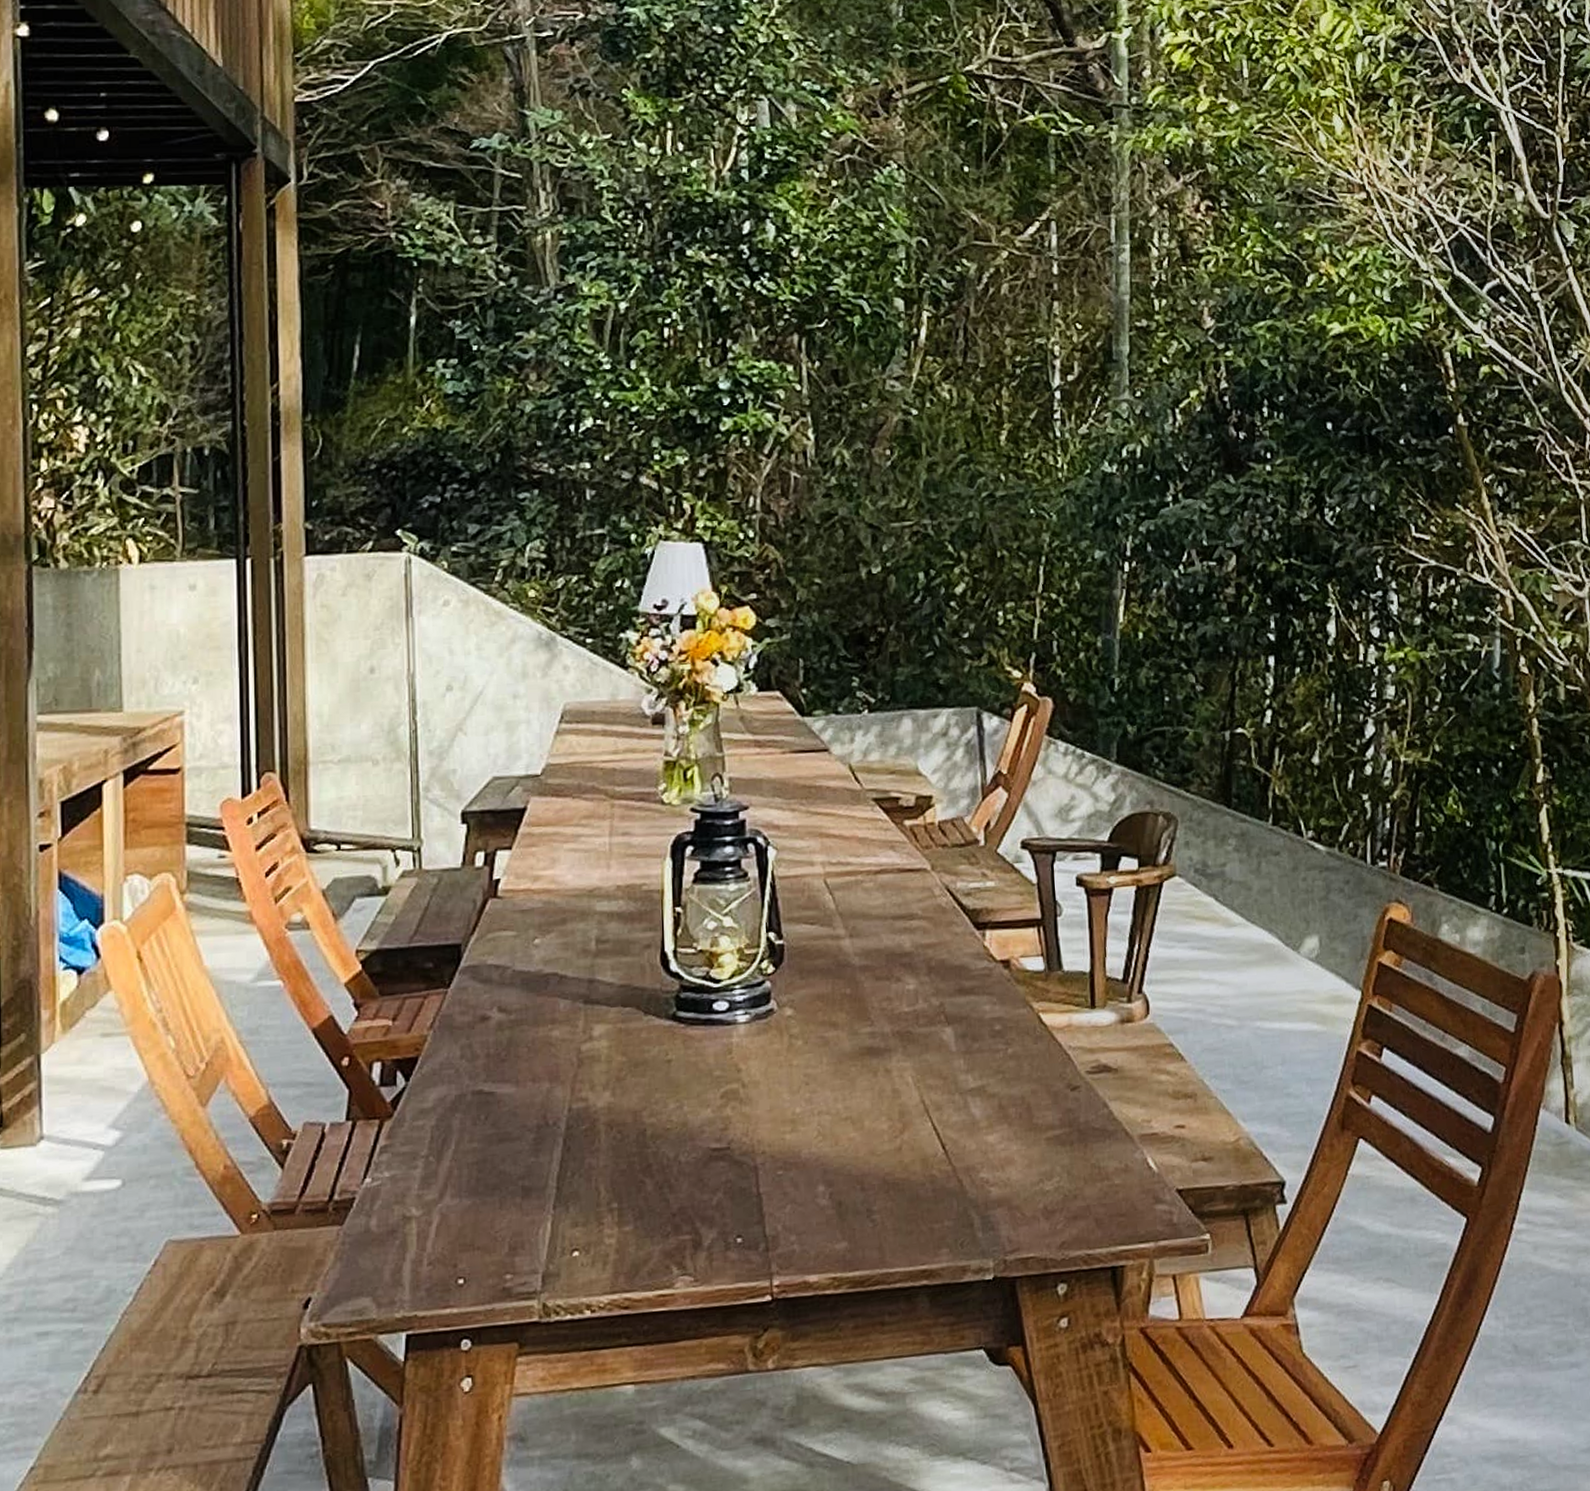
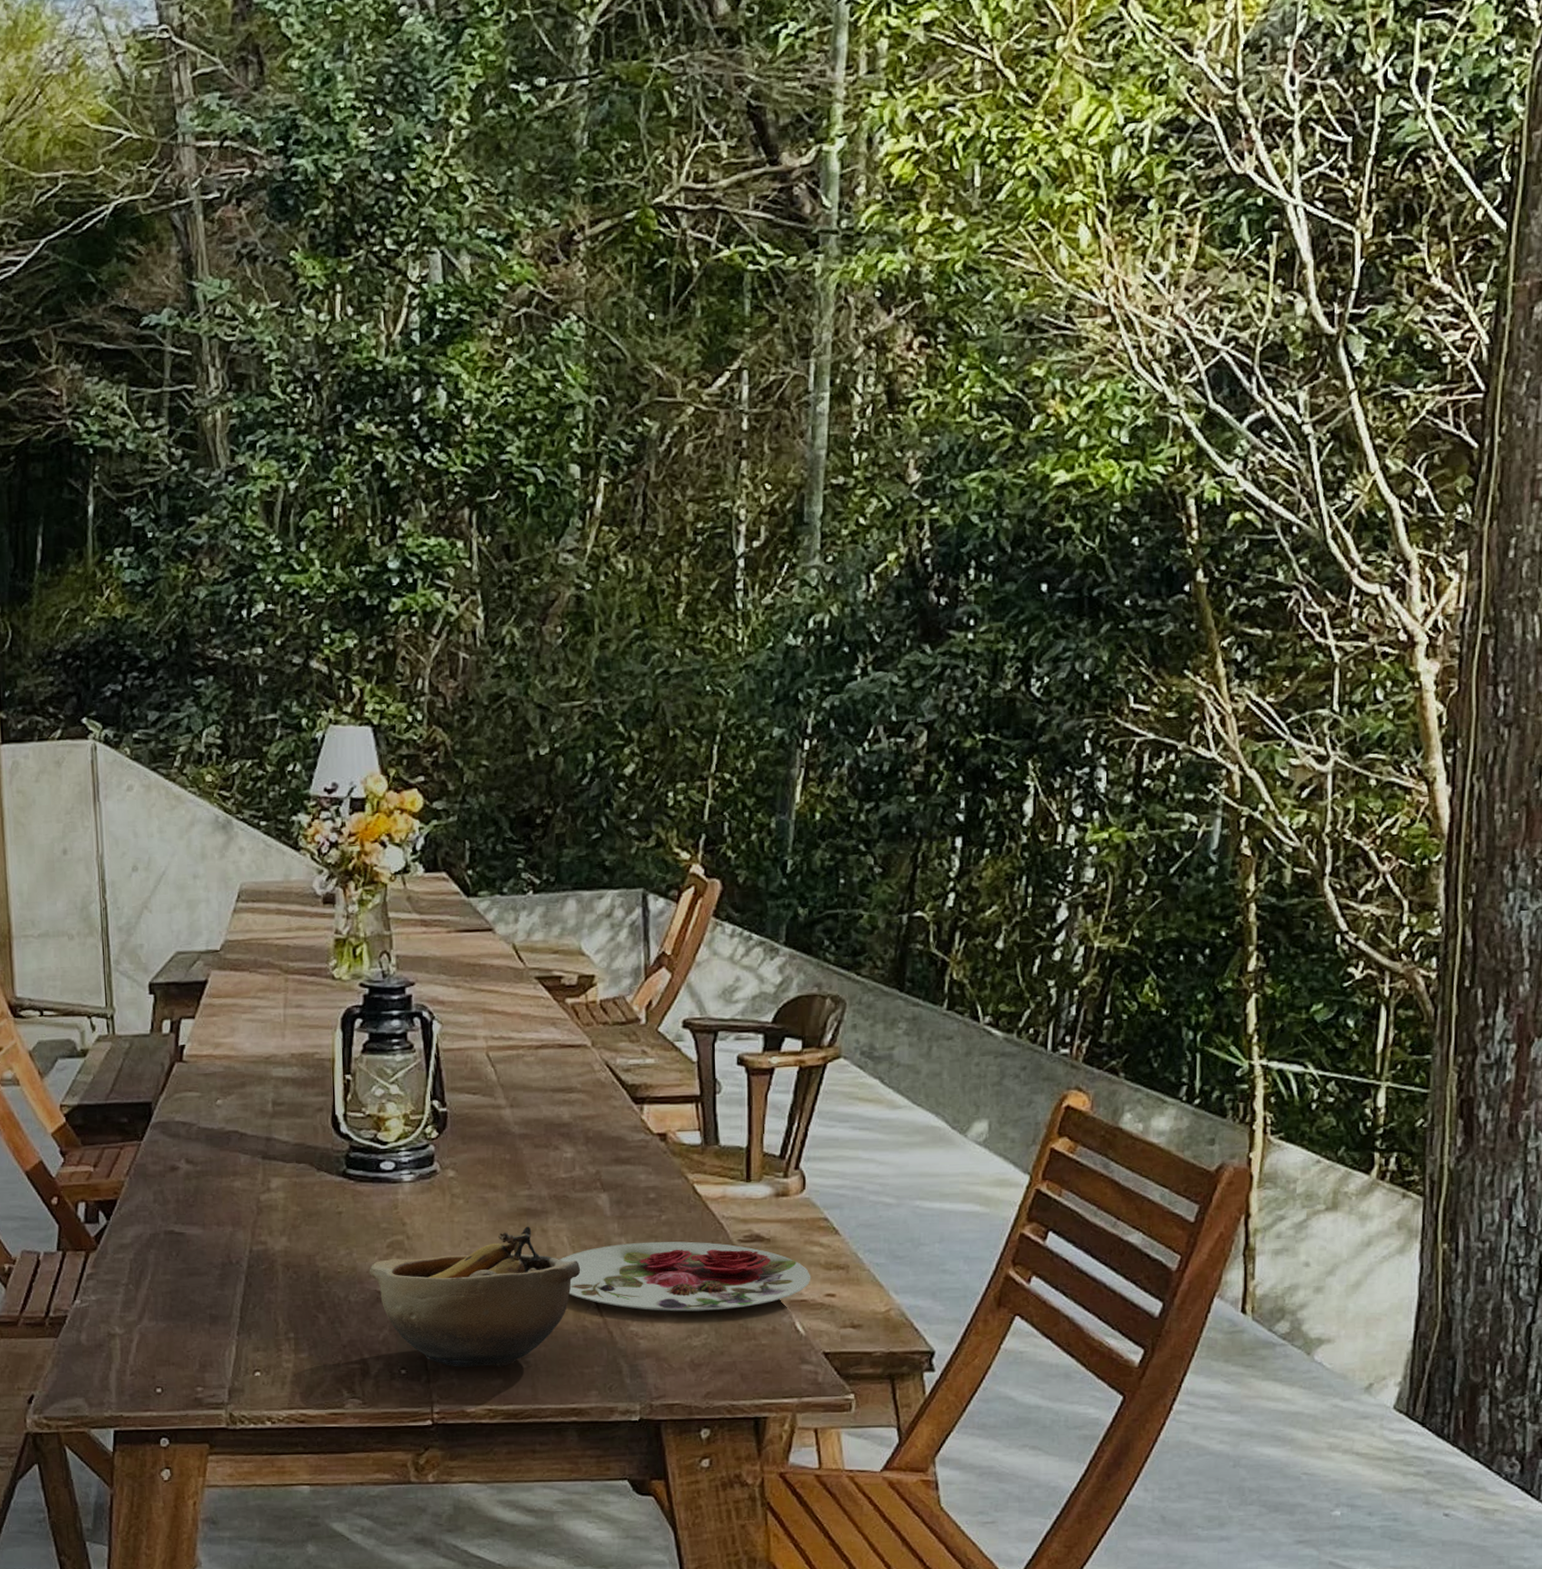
bowl: none [701,1067,927,1231] -> present [369,1226,581,1367]
plate: none [904,1075,1161,1154] -> present [559,1241,811,1312]

